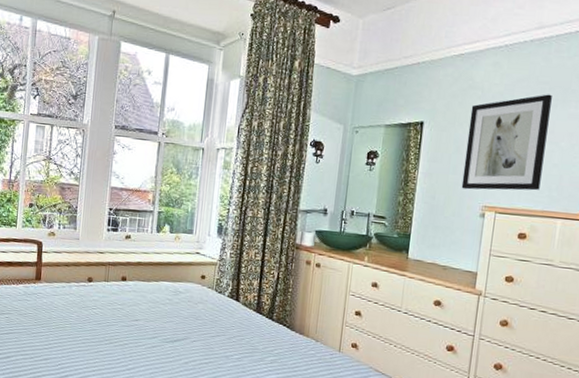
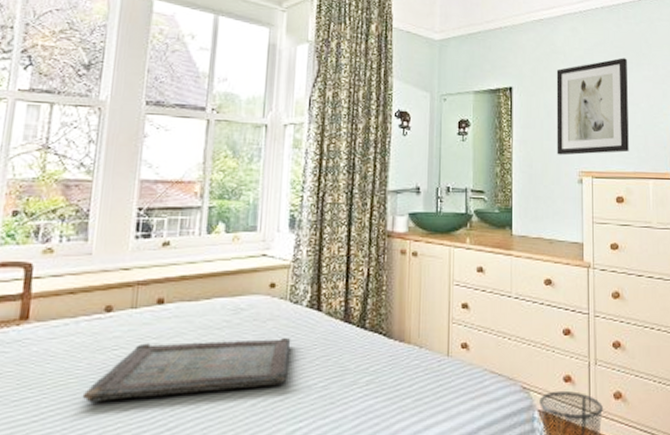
serving tray: none [74,307,215,352] -> present [82,338,291,402]

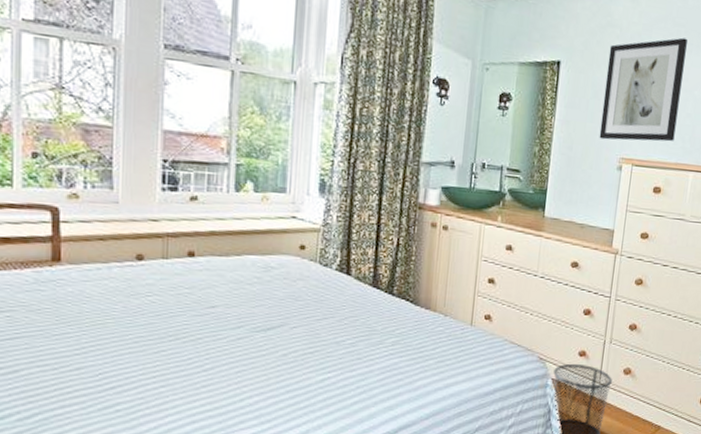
serving tray: present [82,338,291,402] -> none [120,292,321,342]

